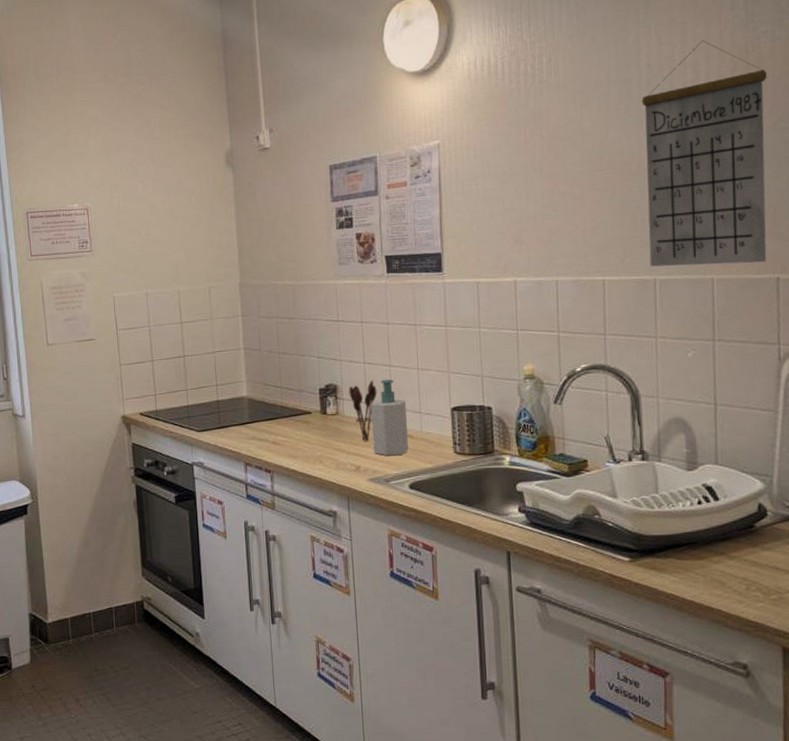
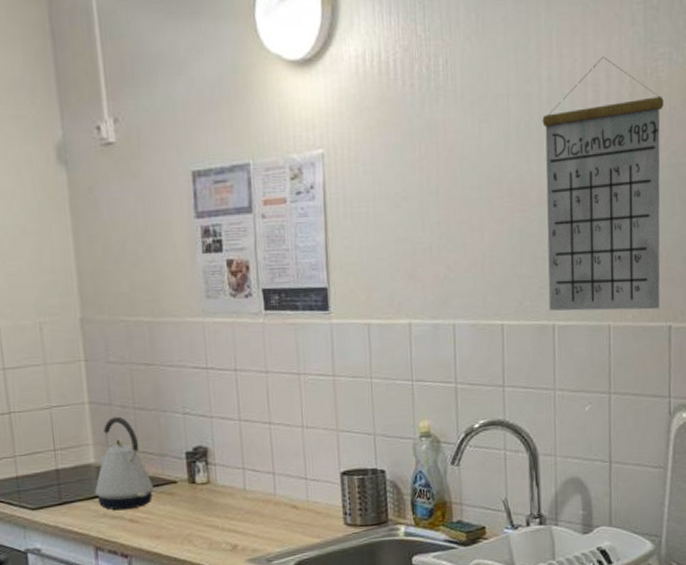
kettle: none [246,359,292,434] -> present [95,416,153,510]
utensil holder: present [349,380,377,441] -> none [221,440,256,515]
soap bottle: present [371,379,408,456] -> none [248,439,293,531]

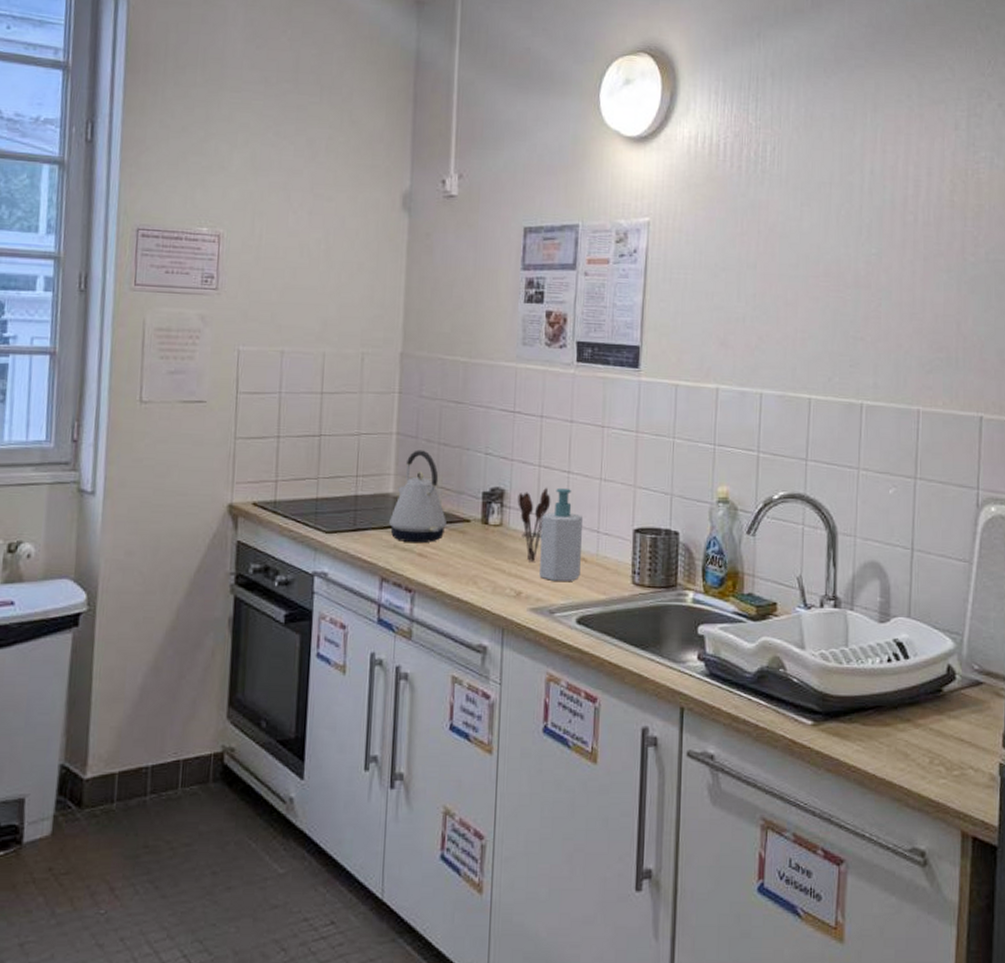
utensil holder: none [221,440,256,515] -> present [517,487,551,561]
soap bottle: none [248,439,293,531] -> present [539,487,584,581]
calendar: present [542,57,664,311] -> none [858,156,983,399]

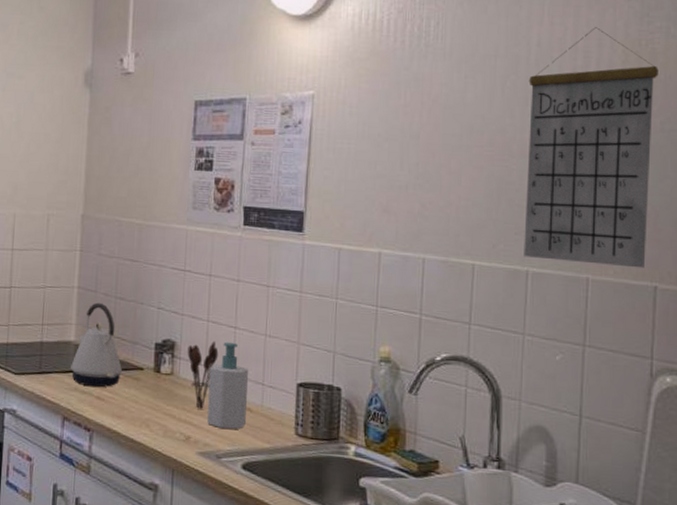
calendar: none [858,156,983,399] -> present [524,27,659,269]

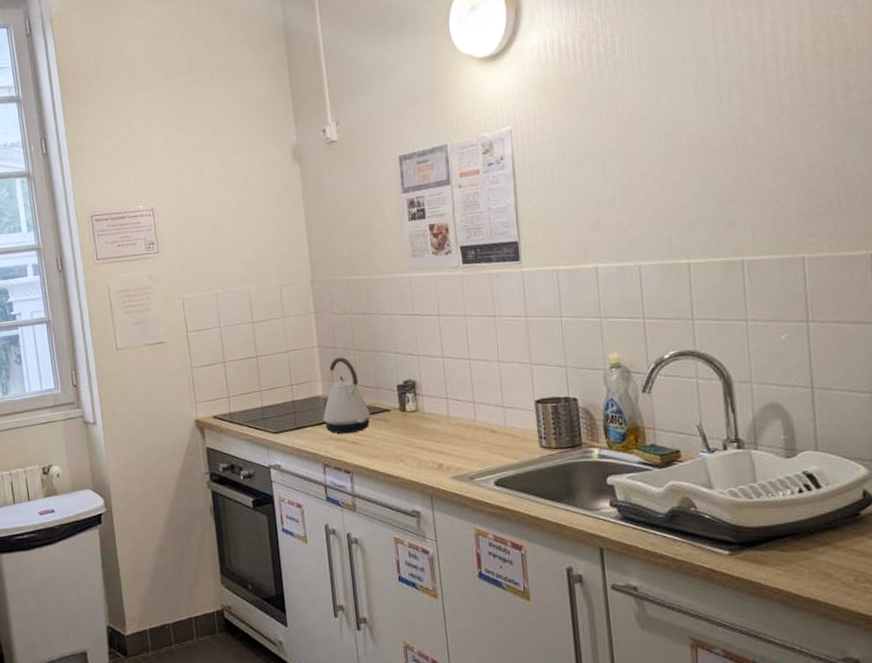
utensil holder: present [187,340,219,409] -> none [428,374,458,438]
soap bottle: present [207,341,249,429] -> none [451,372,492,452]
calendar: present [524,27,659,269] -> none [720,12,859,248]

